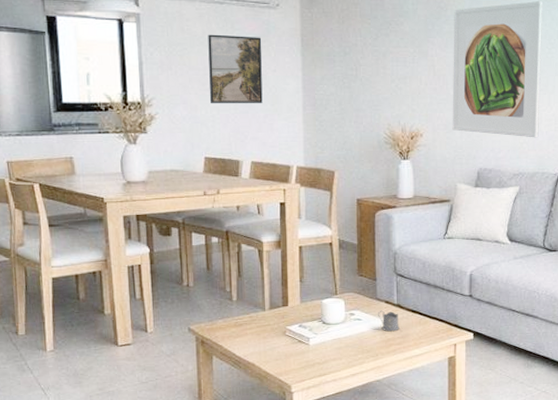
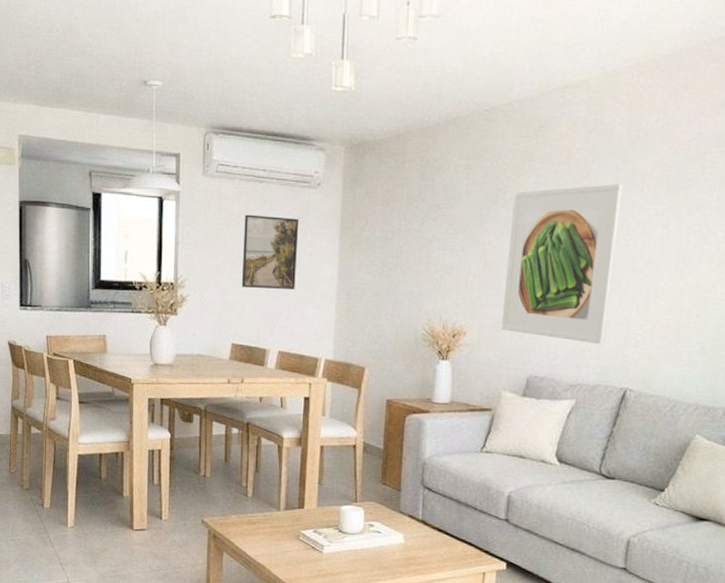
tea glass holder: present [378,310,400,332] -> none [399,525,422,550]

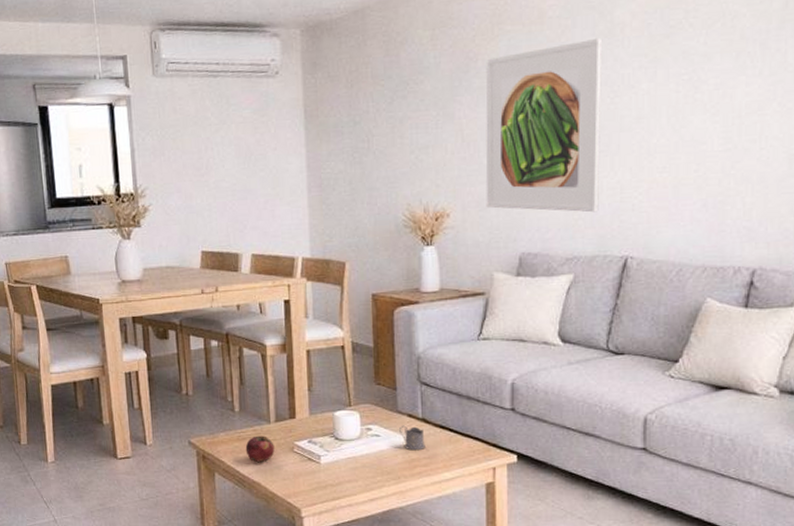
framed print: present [241,214,299,289] -> none [201,111,263,190]
fruit: none [254,521,282,547] -> present [245,435,275,463]
tea glass holder: none [399,525,422,550] -> present [399,425,425,451]

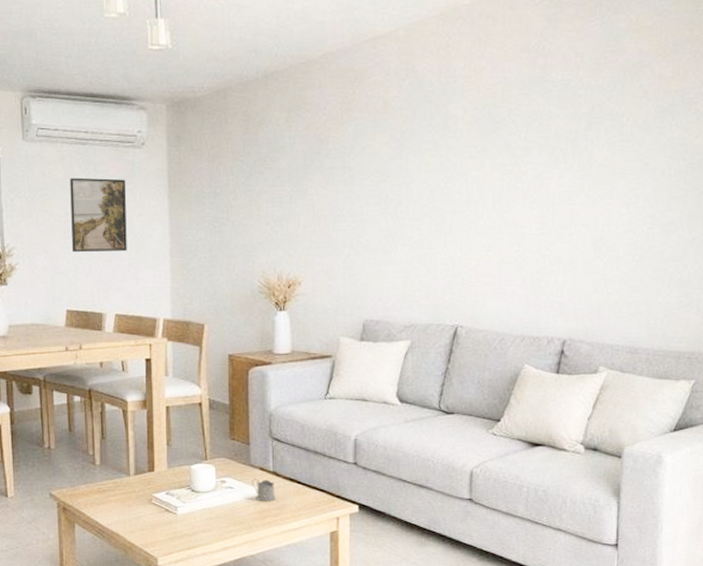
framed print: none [201,111,263,190] -> present [70,177,127,252]
fruit: present [245,435,275,463] -> none [105,488,134,514]
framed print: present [485,39,603,213] -> none [334,129,439,285]

